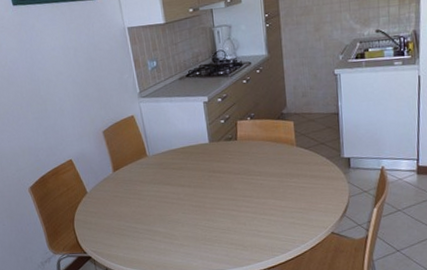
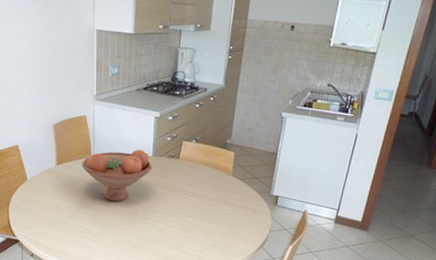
fruit bowl: none [138,138,212,198] -> present [81,149,153,202]

